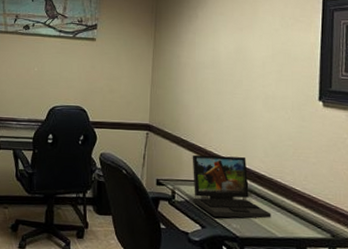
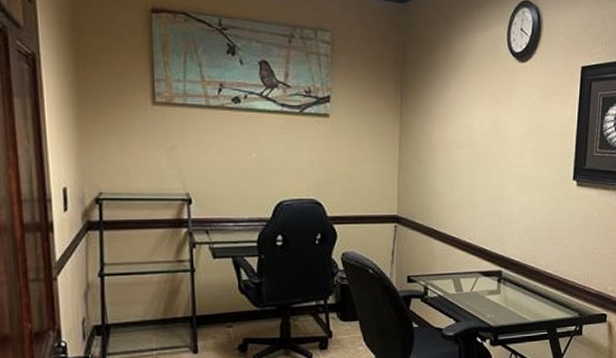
laptop: present [192,154,271,219] -> none [445,245,525,310]

